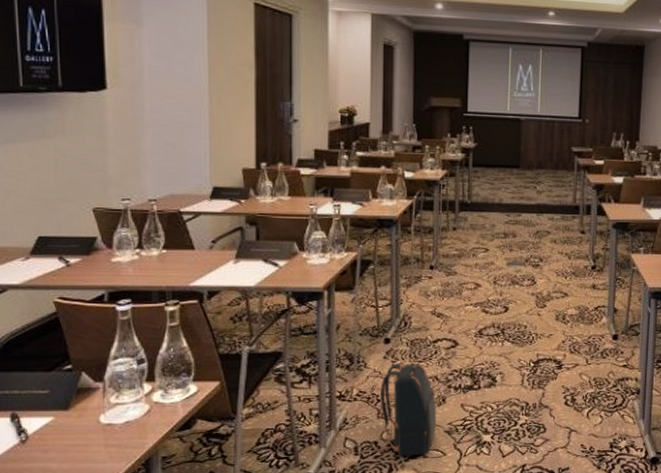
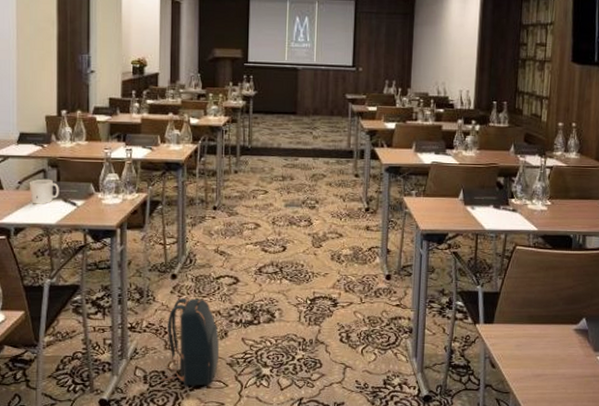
mug: none [224,237,259,265] -> present [29,179,59,204]

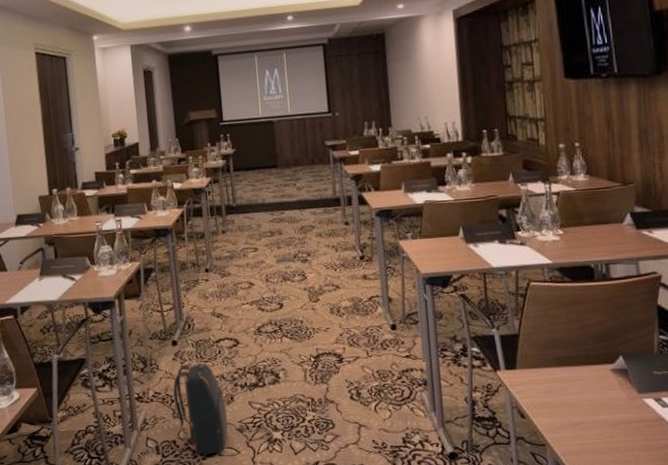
mug: present [29,179,59,204] -> none [29,256,58,282]

